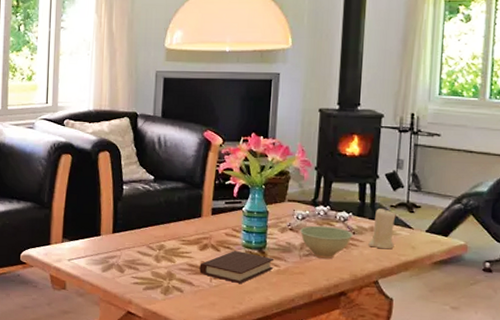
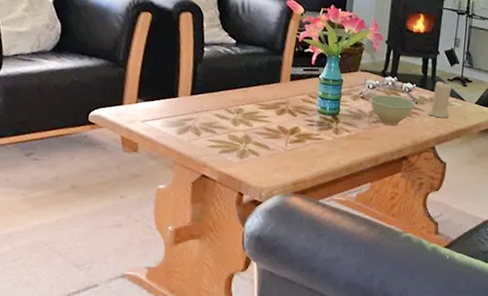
book: present [199,250,275,283] -> none [275,115,346,148]

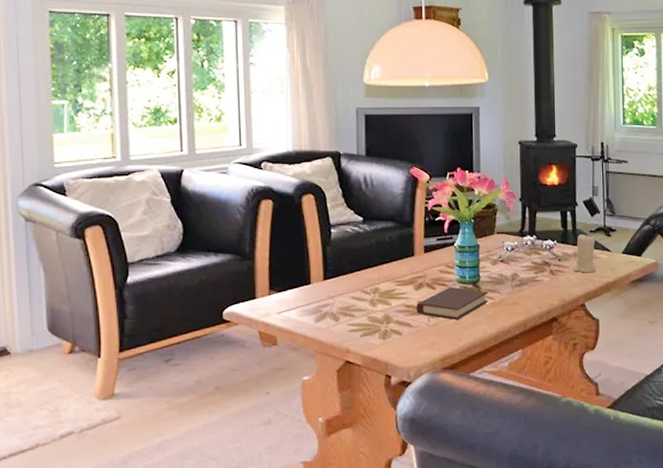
book: none [275,115,346,148] -> present [416,286,489,320]
bowl: present [370,94,416,126] -> none [510,255,559,287]

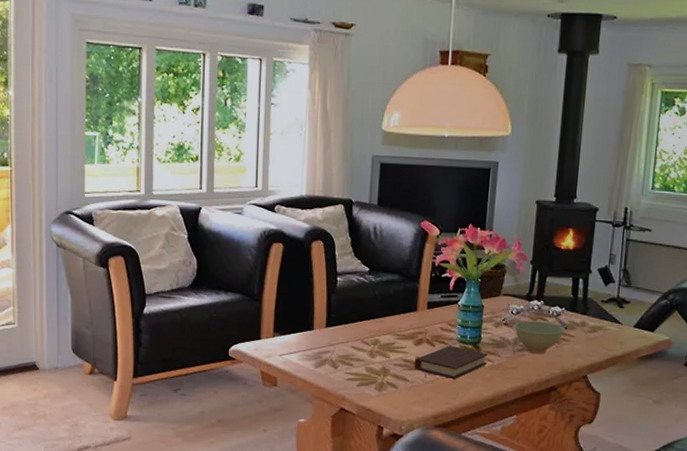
bowl: none [510,255,559,287] -> present [514,320,565,354]
candle: present [573,233,596,273] -> none [579,303,607,345]

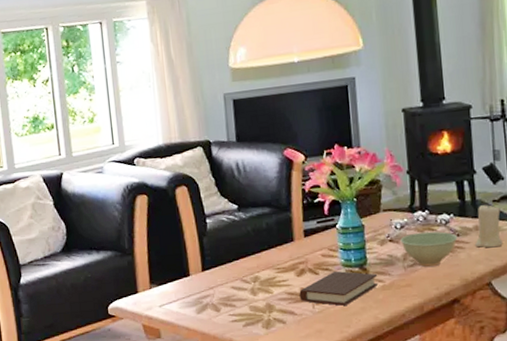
candle: none [579,303,607,345] -> present [475,203,503,248]

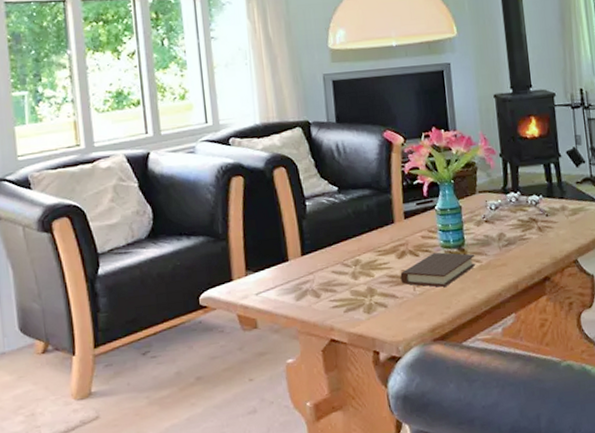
bowl: present [400,231,458,267] -> none [495,212,547,246]
candle: present [475,203,503,248] -> none [562,185,586,227]

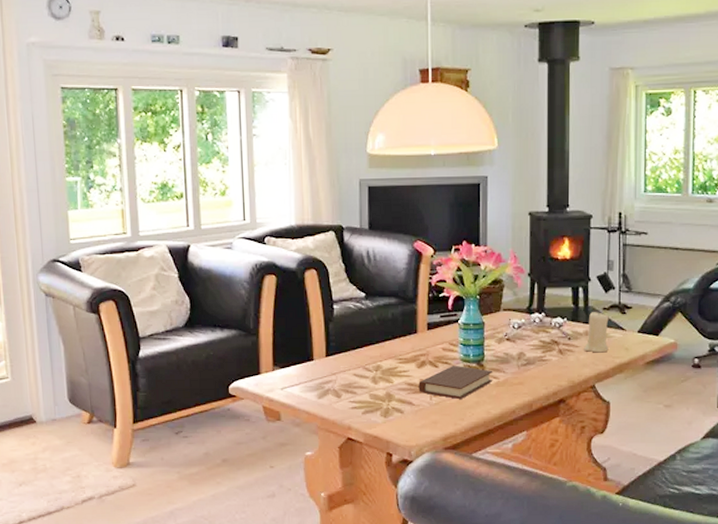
candle: none [562,185,586,227] -> present [584,311,609,353]

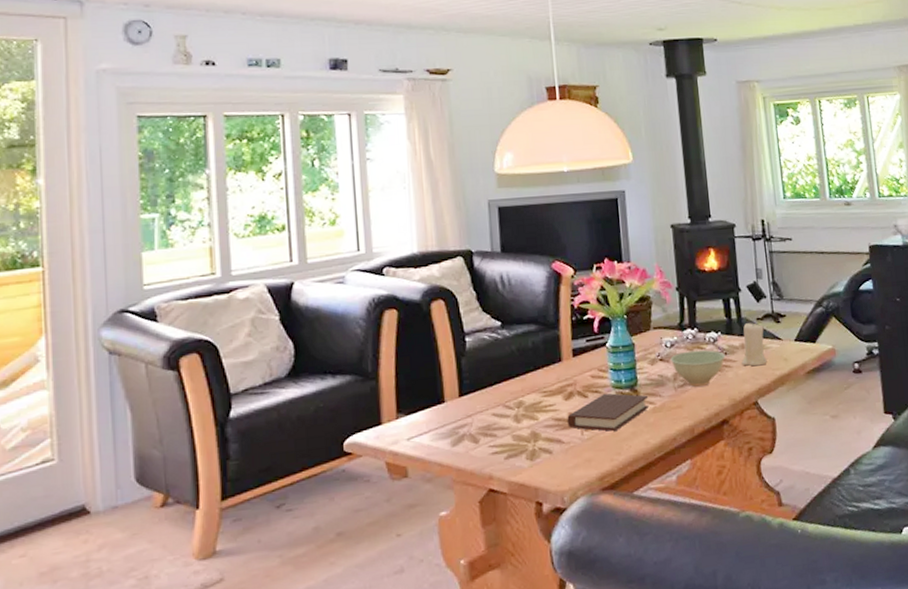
bowl: none [517,333,569,367] -> present [670,350,726,387]

